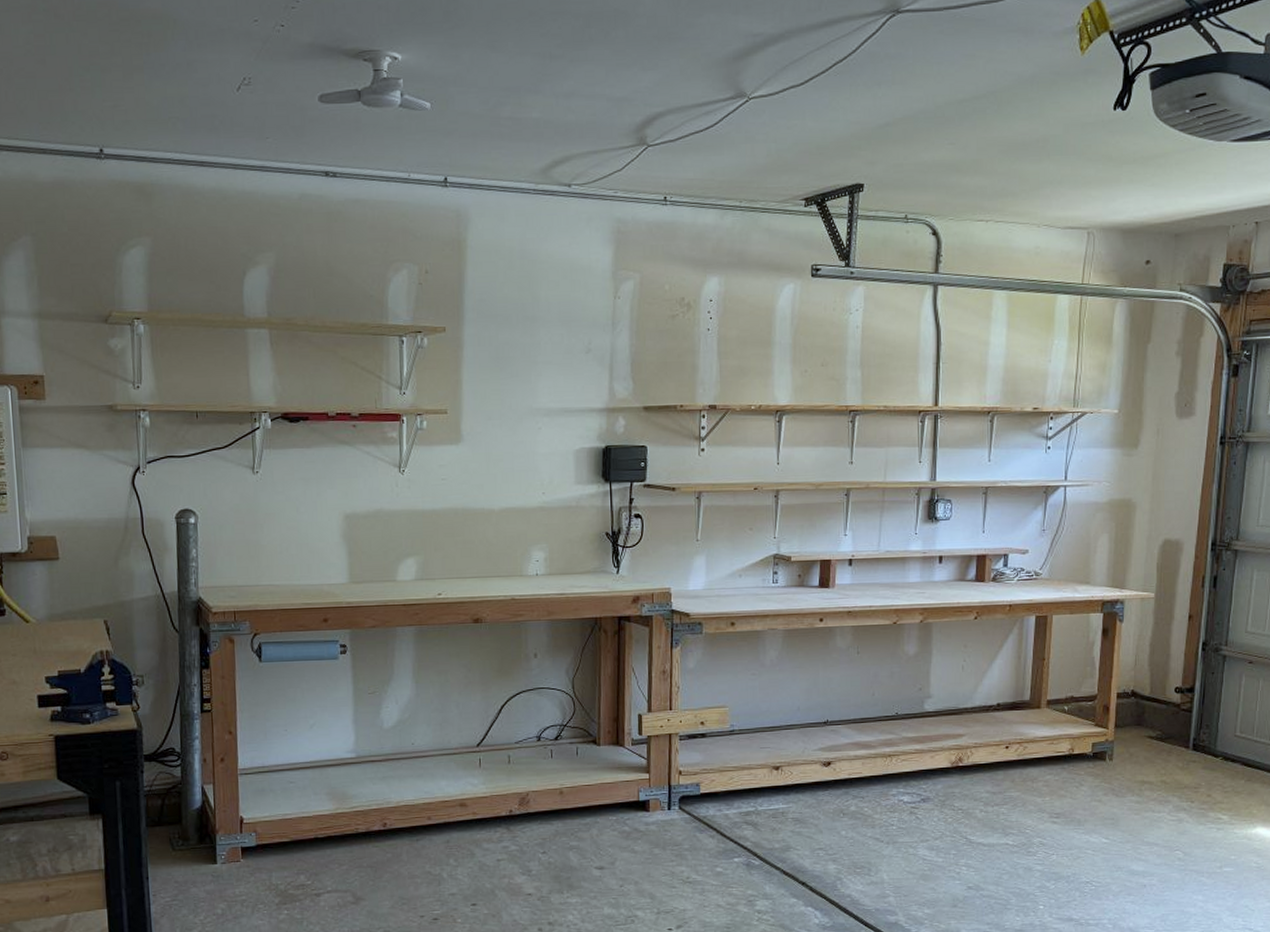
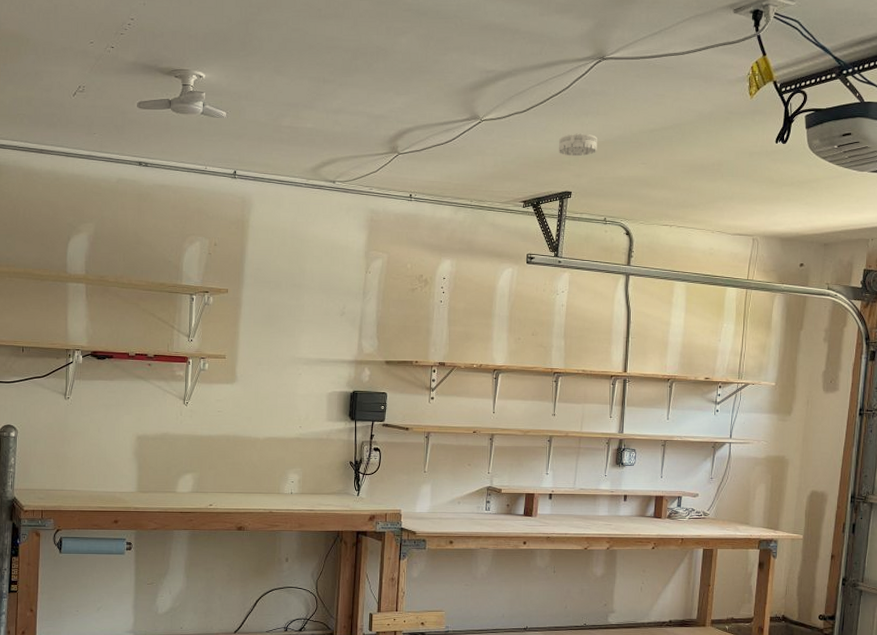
smoke detector: none [845,109,894,139] -> present [558,133,597,157]

